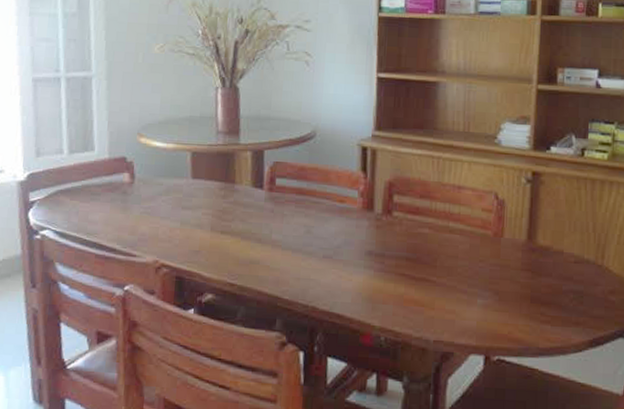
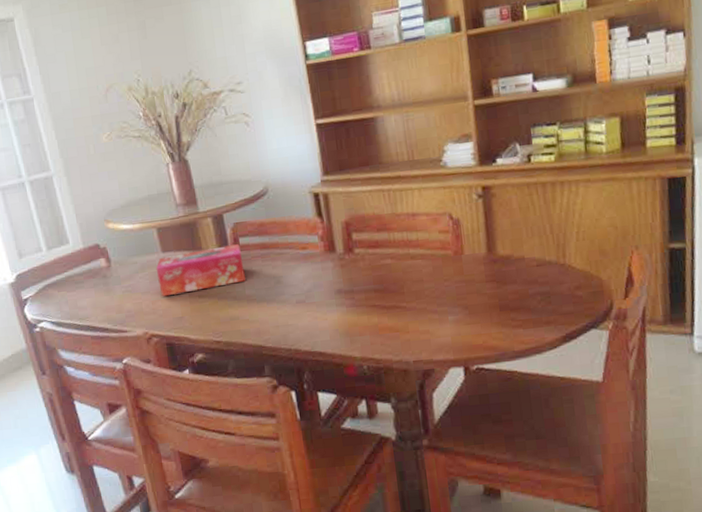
tissue box: none [181,183,276,226] -> present [156,244,246,297]

